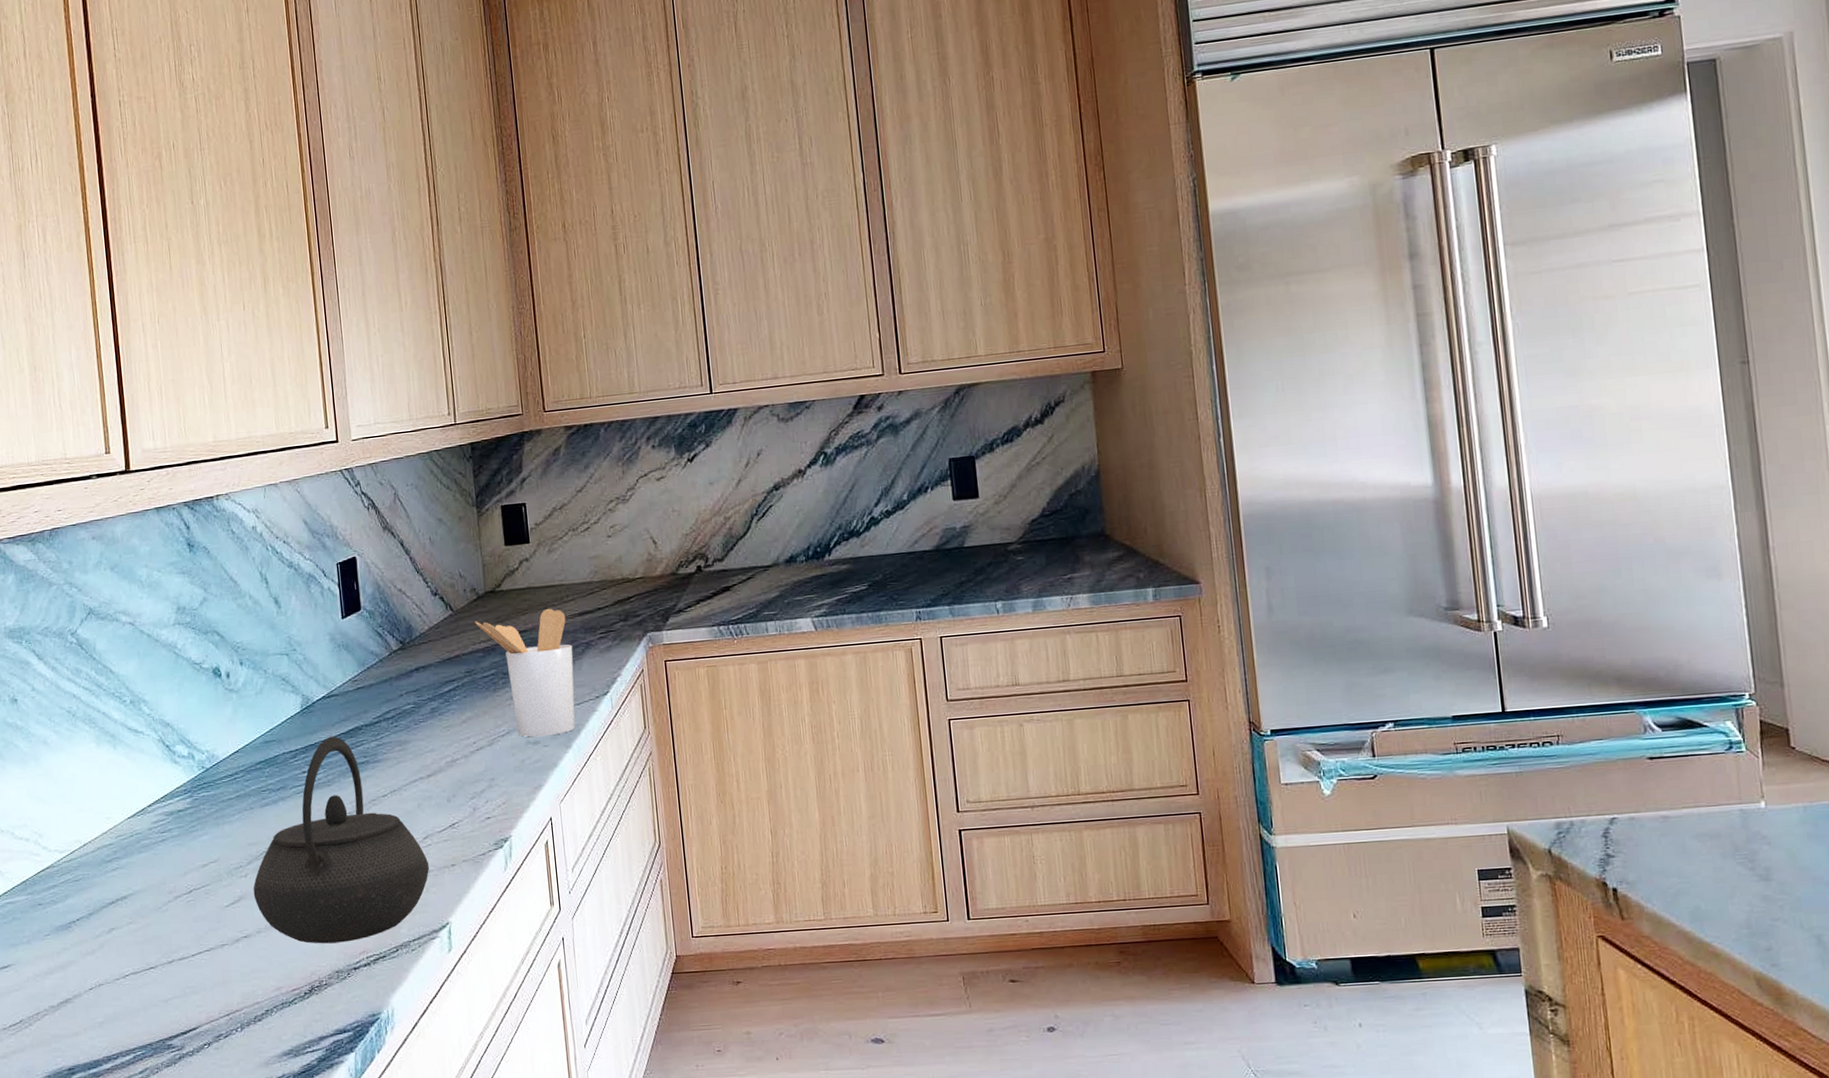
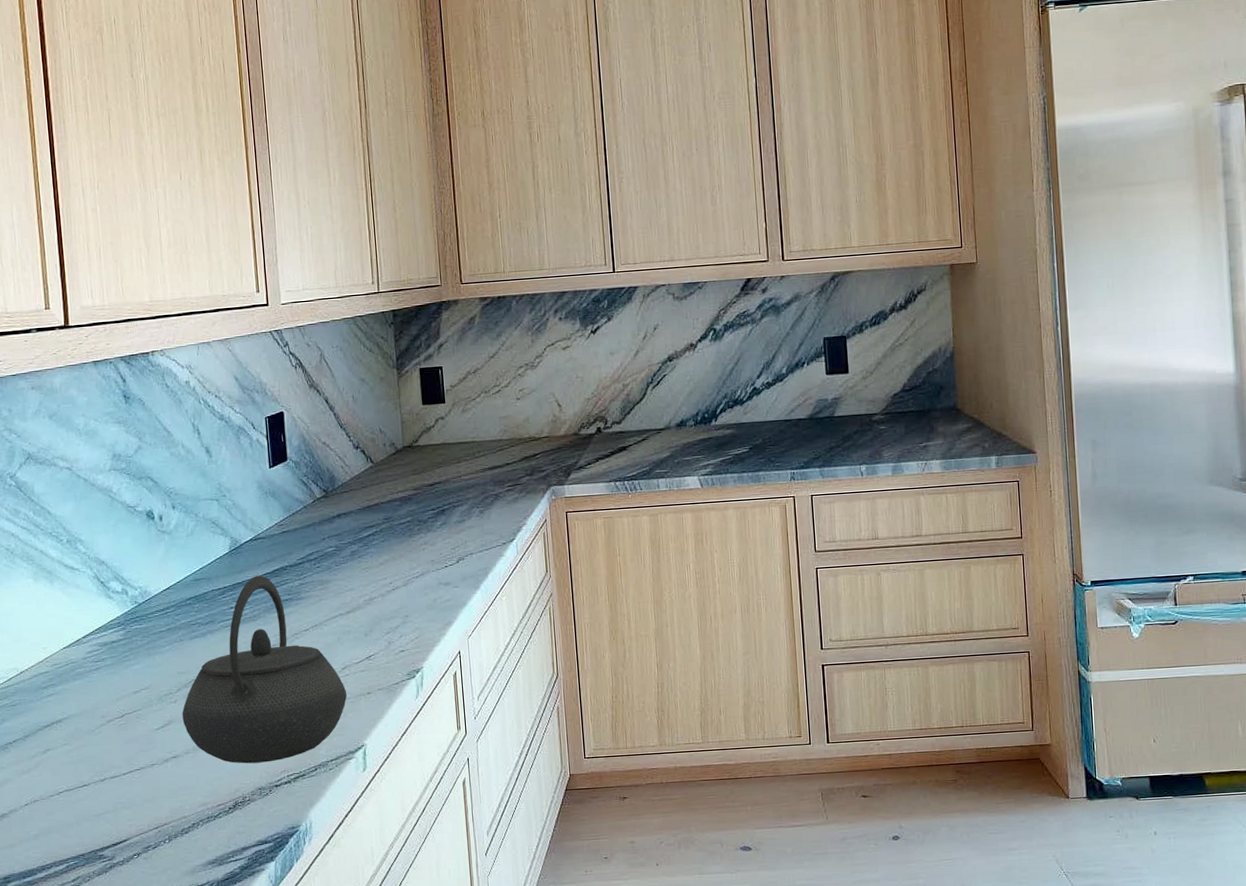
utensil holder: present [475,608,576,737] -> none [393,462,484,579]

